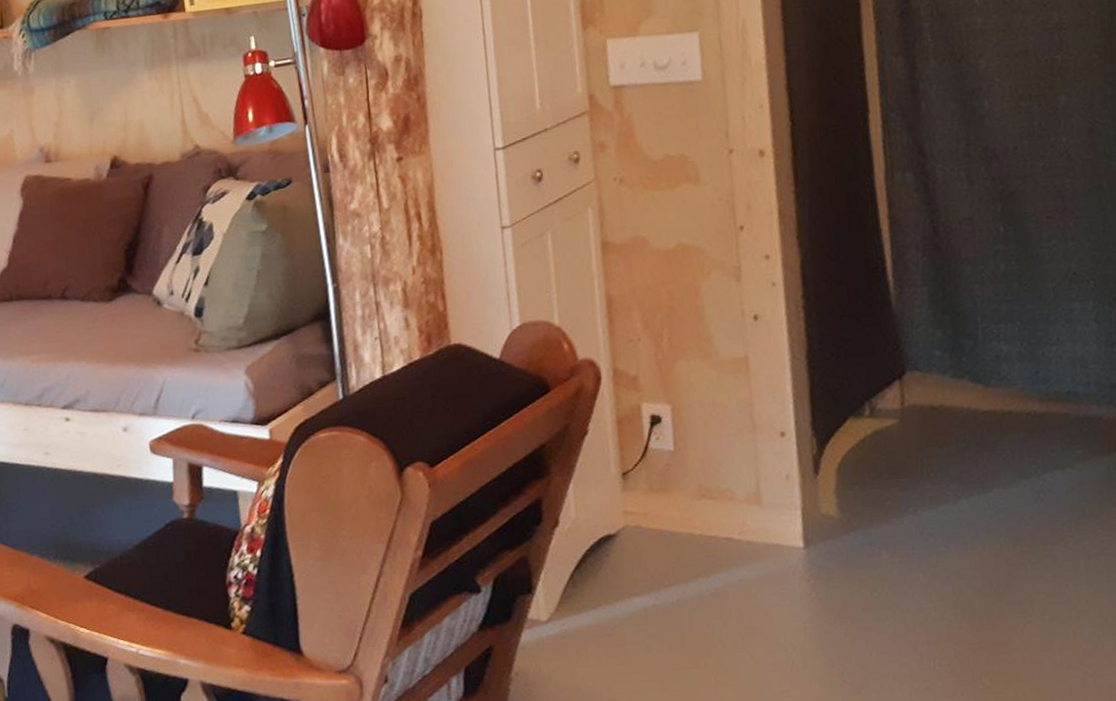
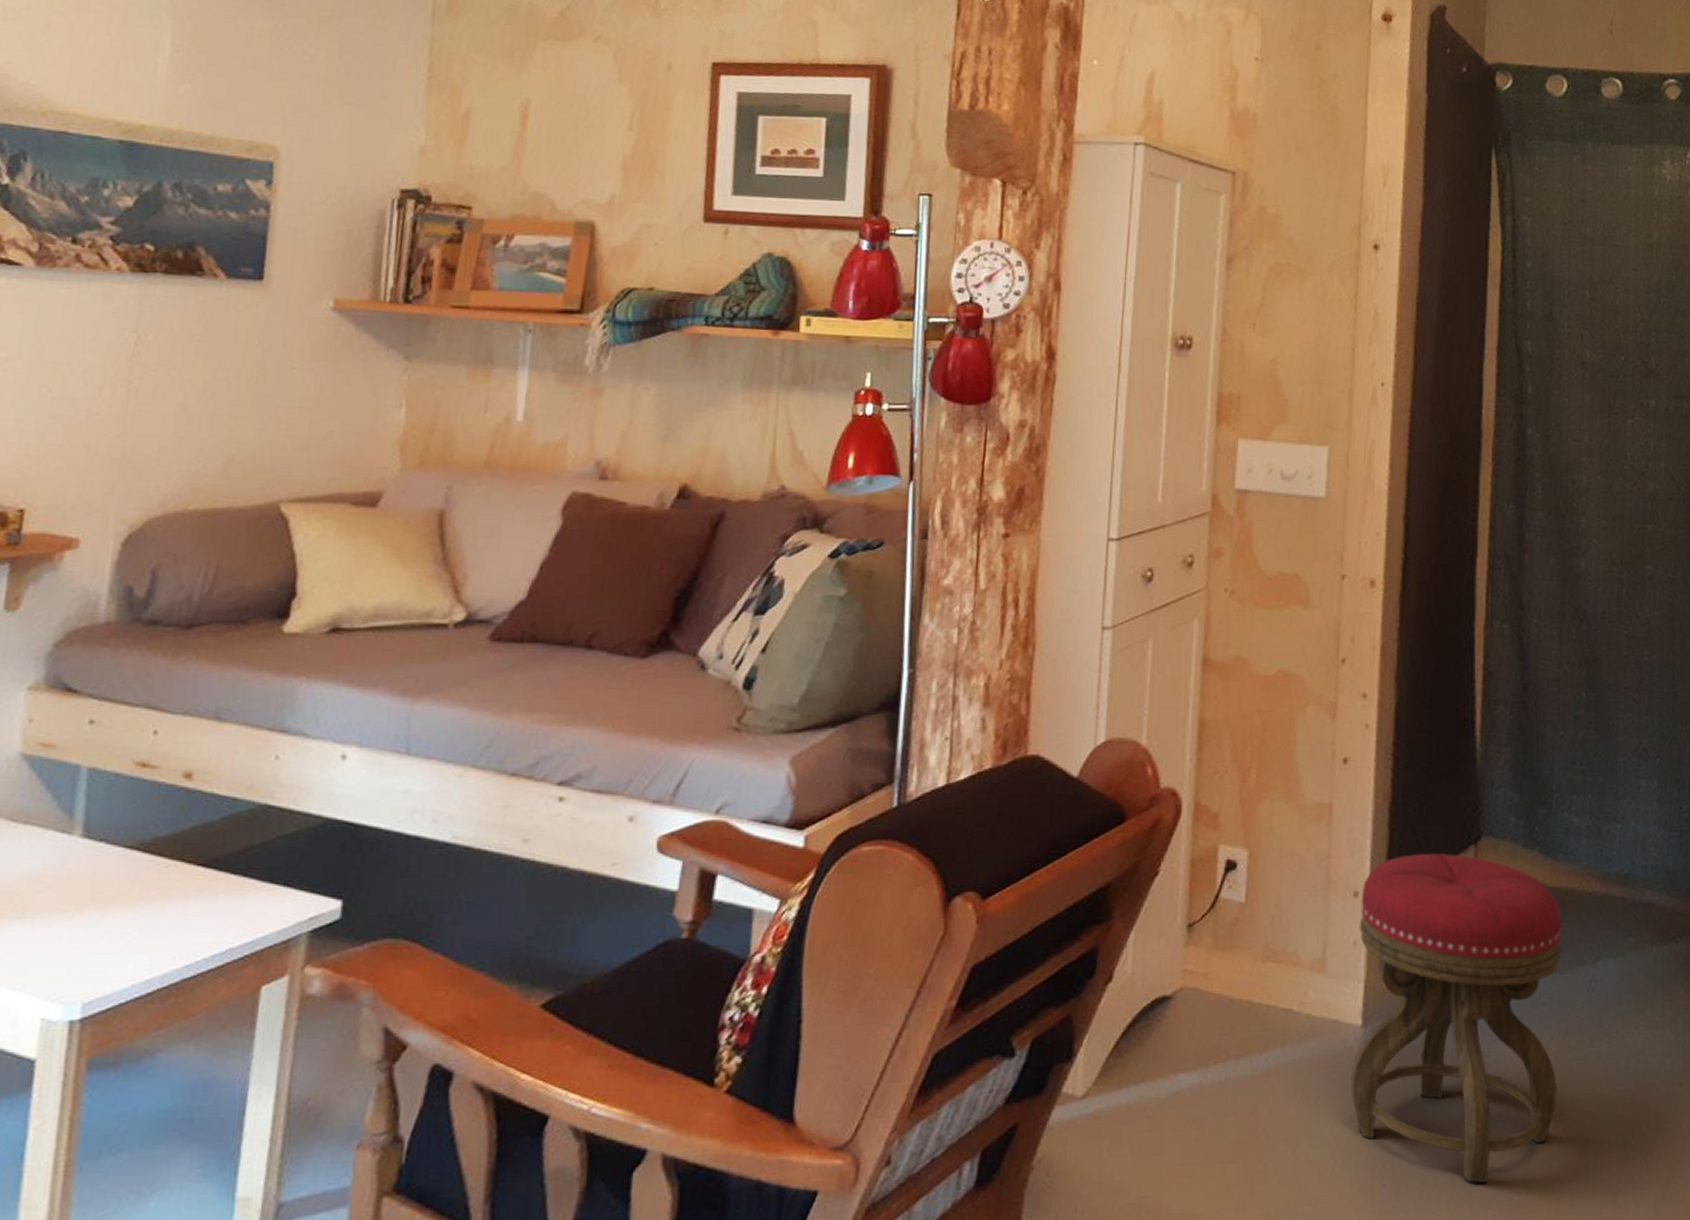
stool: none [788,390,1014,676] -> present [1351,854,1562,1184]

